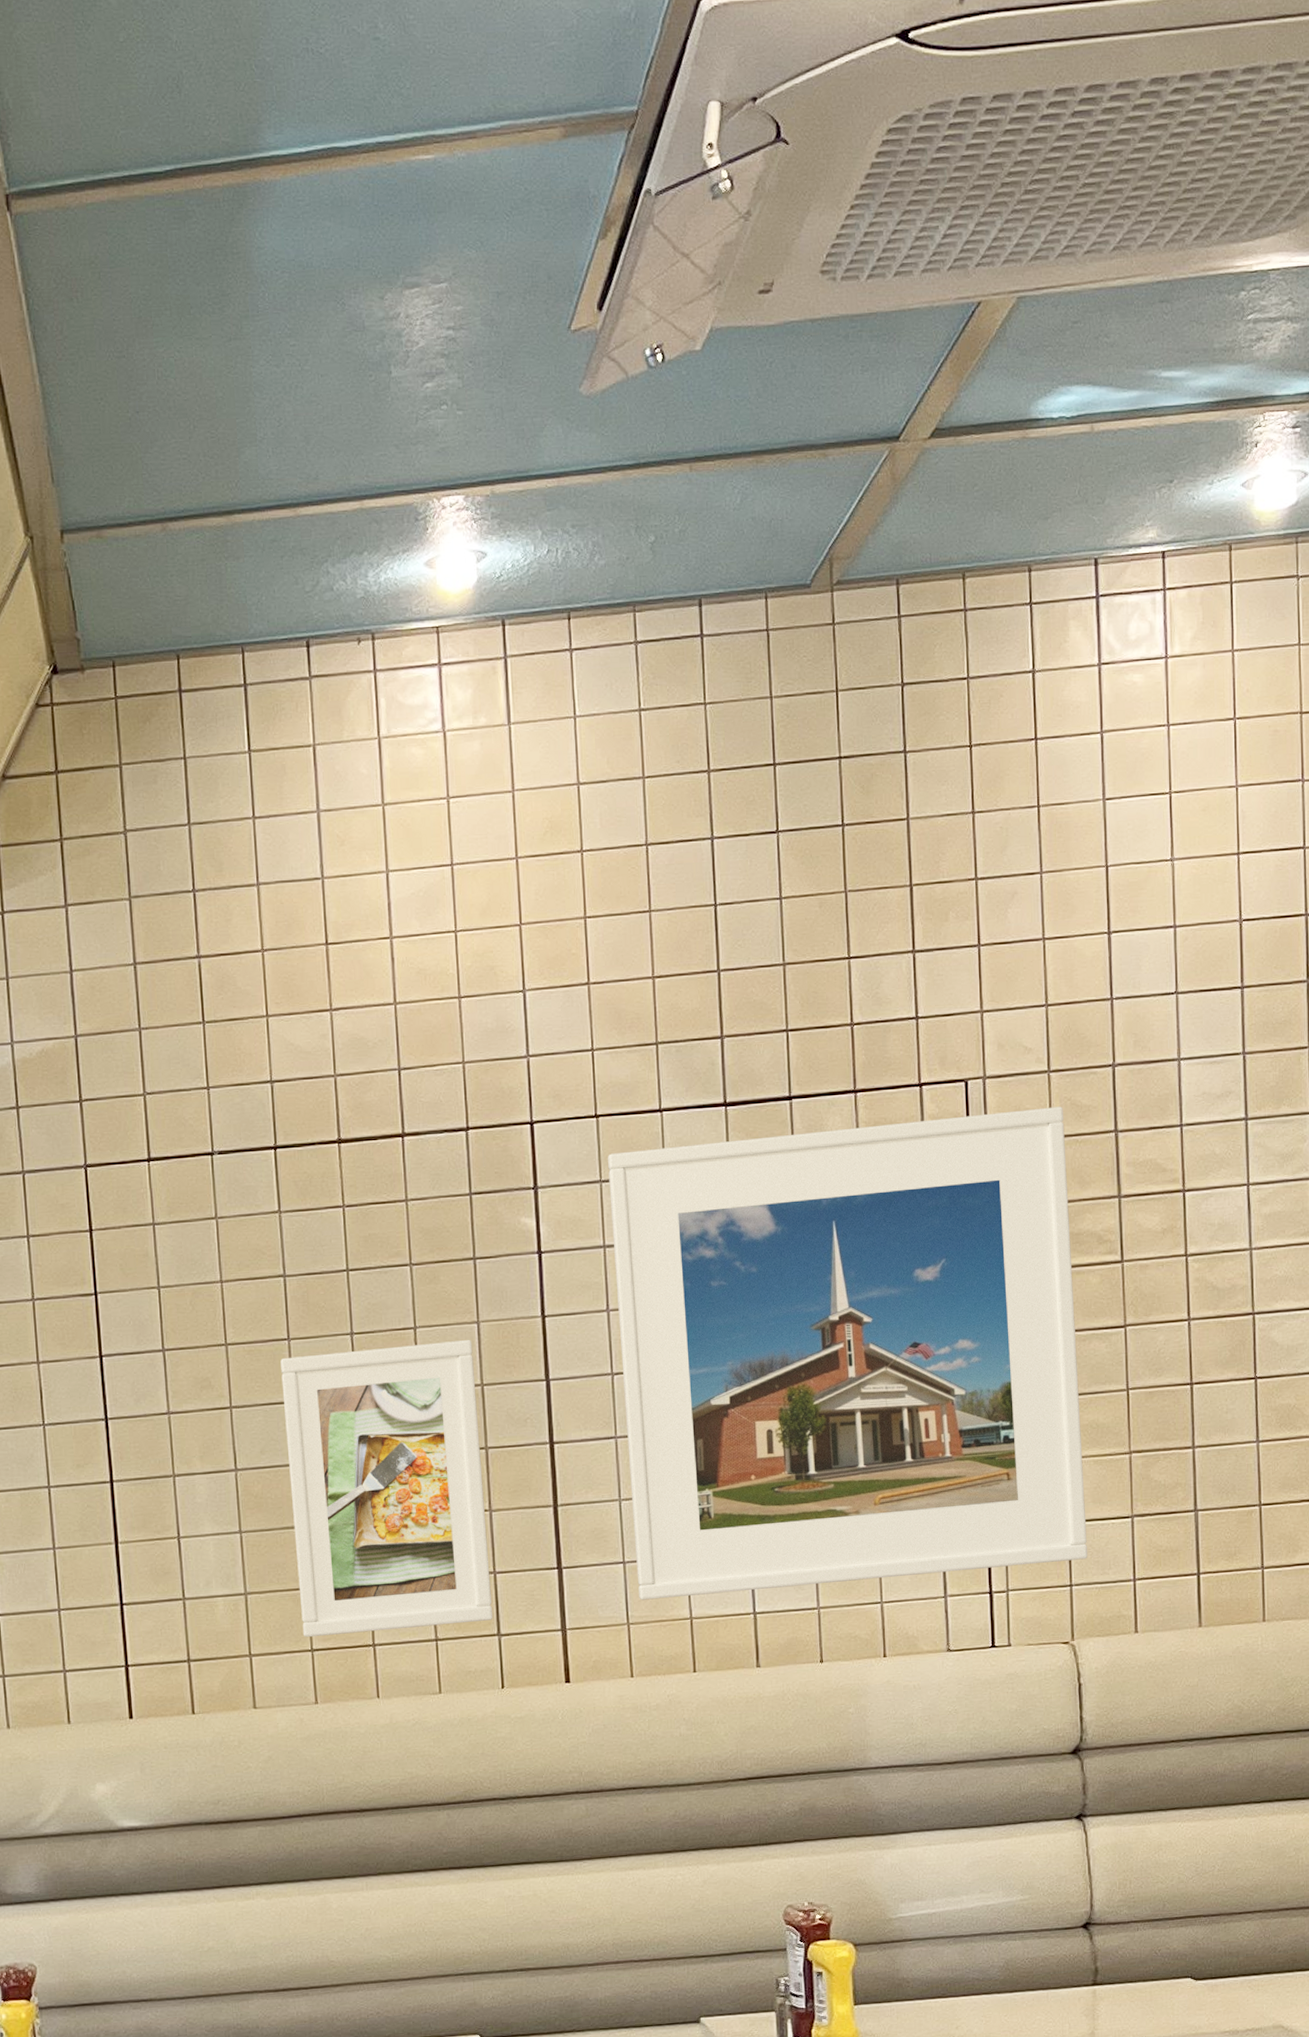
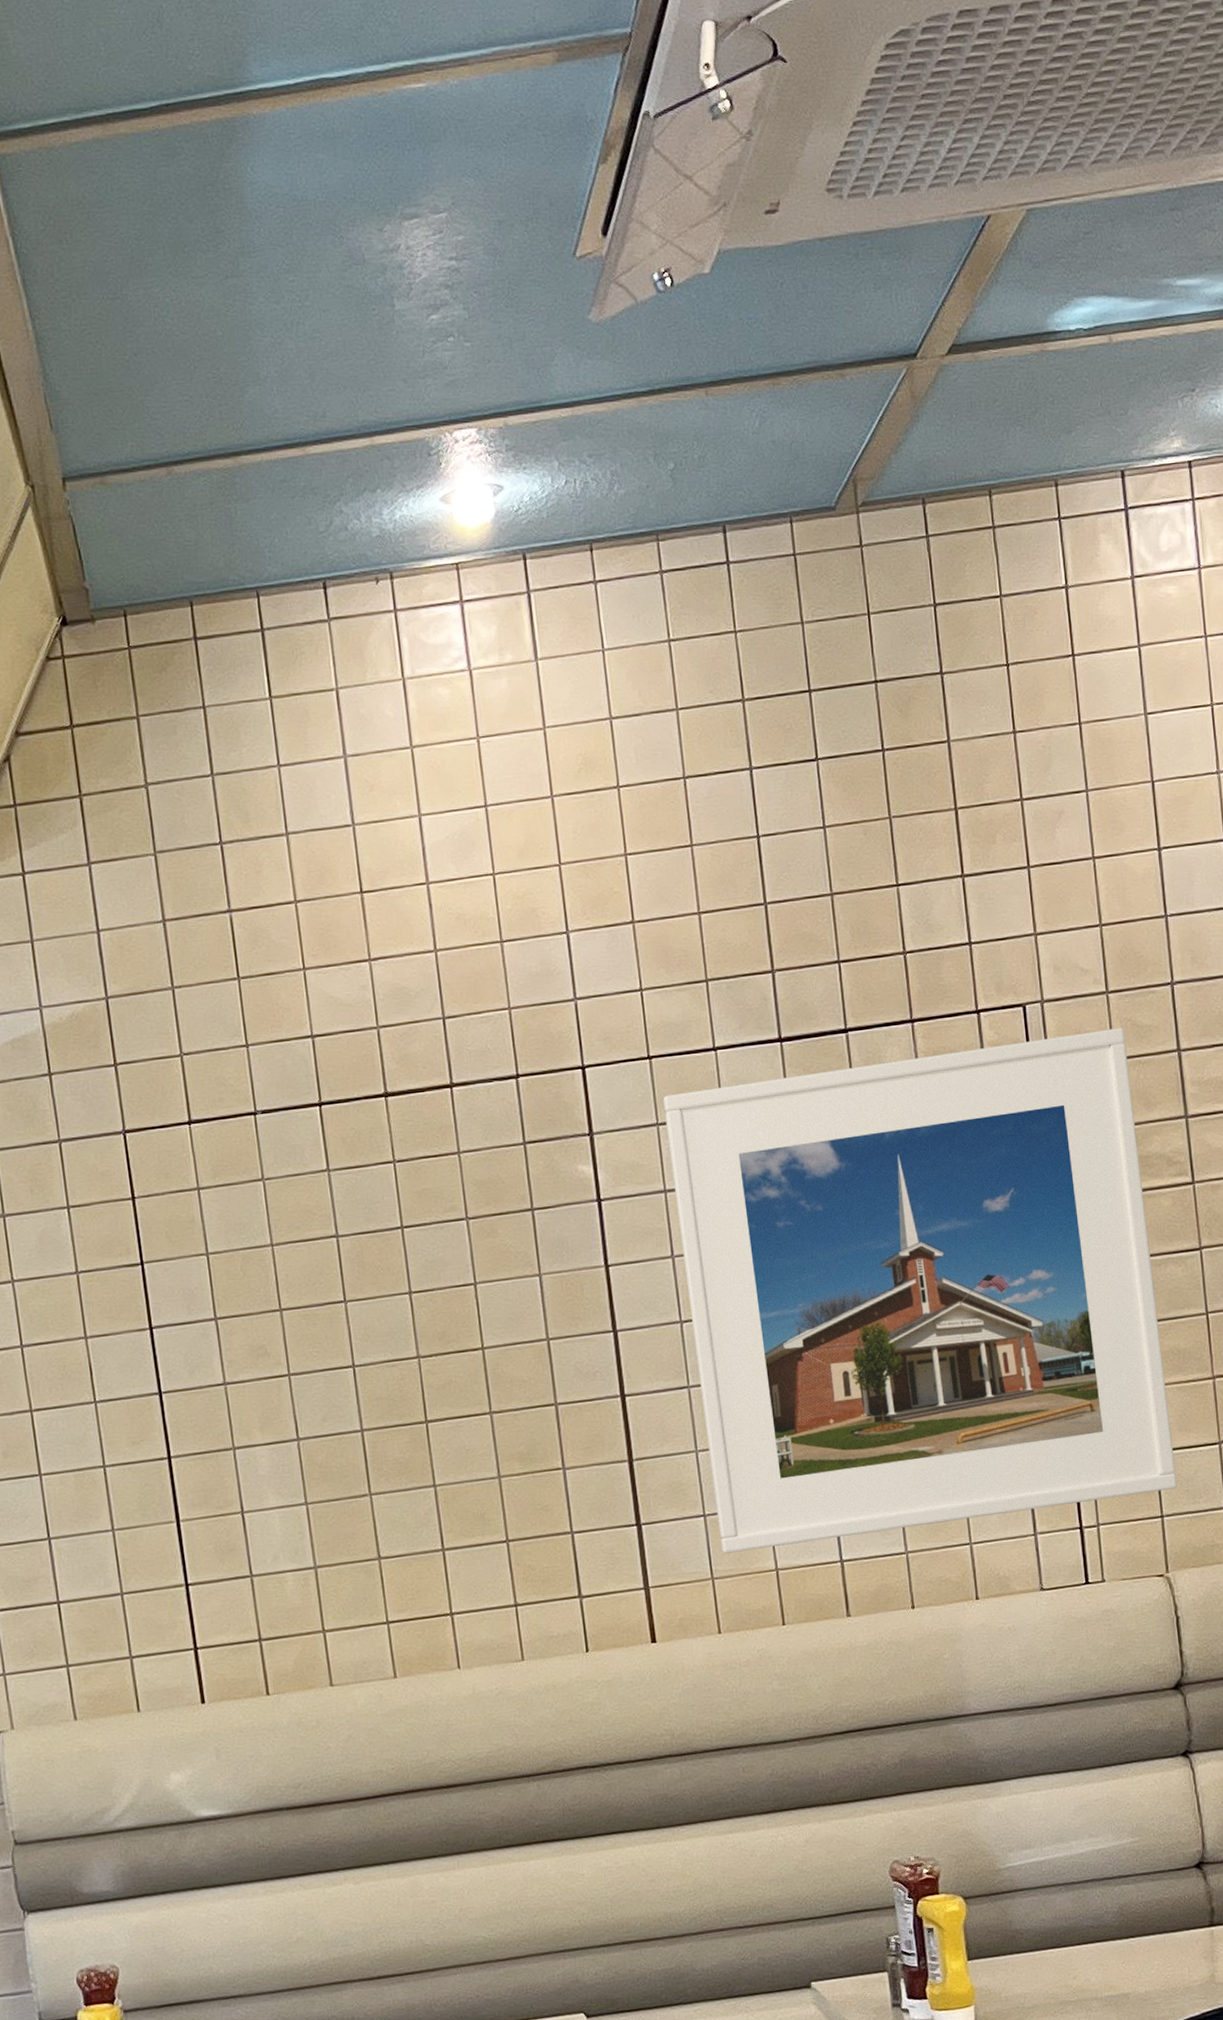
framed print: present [280,1339,493,1638] -> none [338,1293,573,1610]

